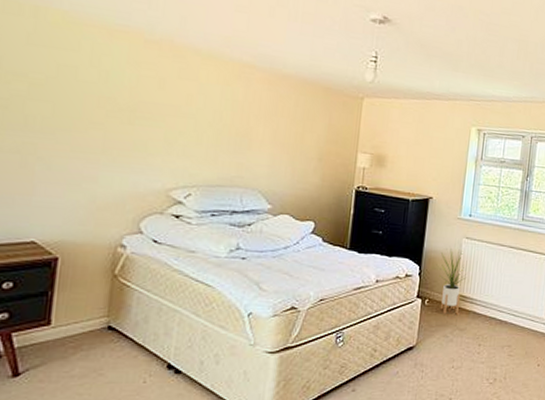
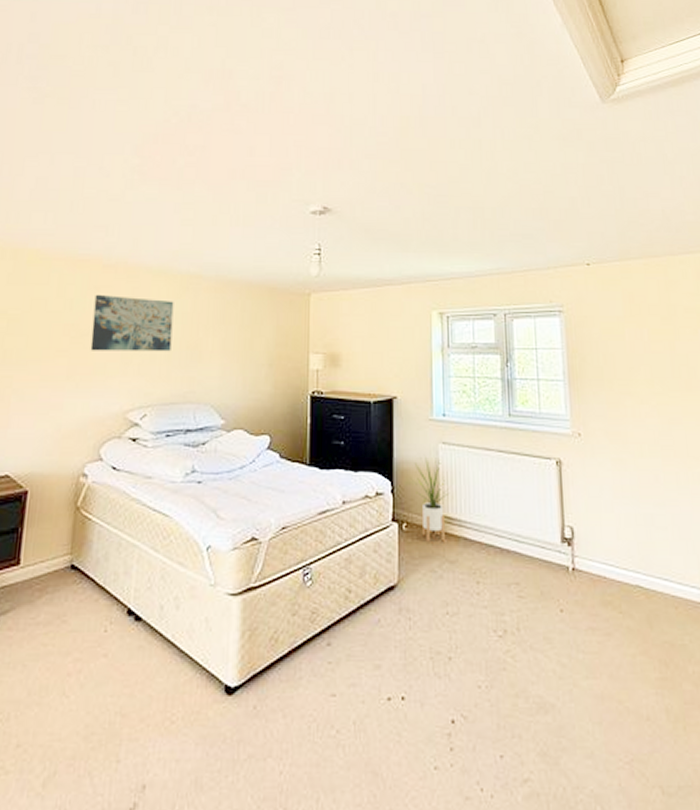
wall art: none [129,69,224,137] -> present [90,294,174,352]

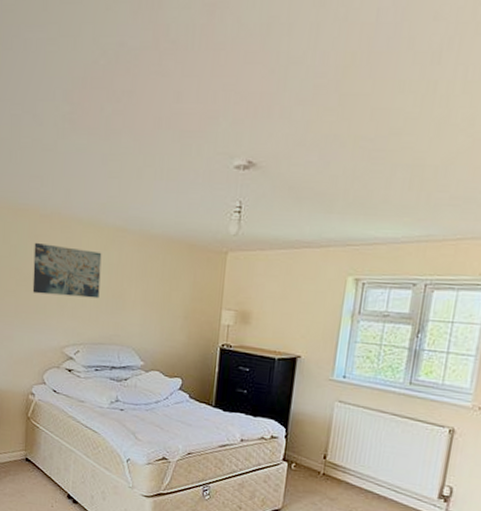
house plant: present [411,458,450,542] -> none [304,412,339,483]

